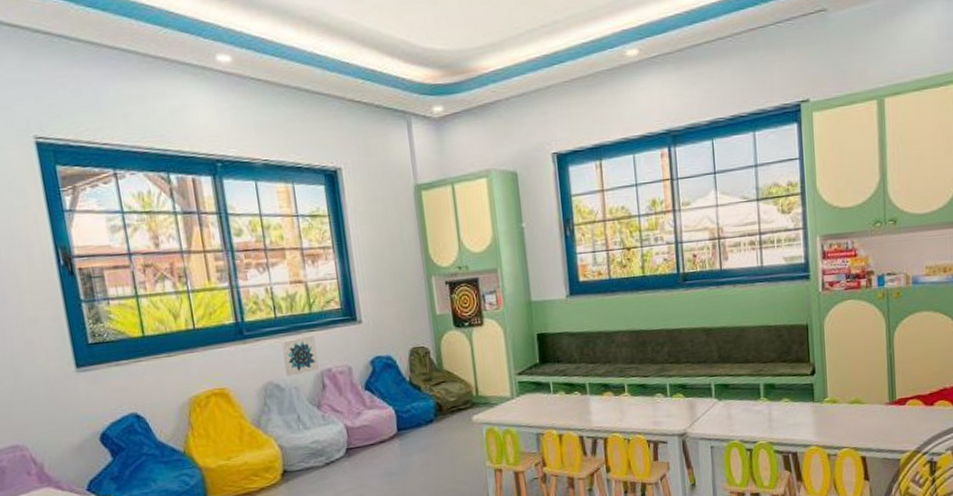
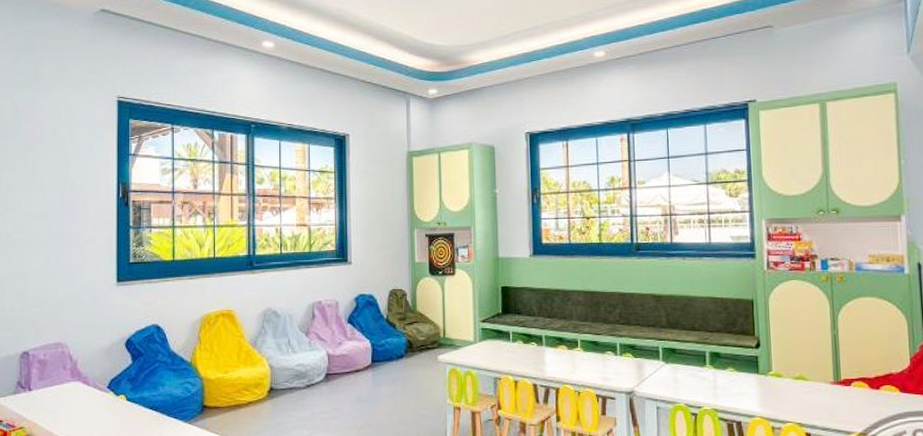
wall art: present [281,336,319,377] -> none [283,272,311,305]

